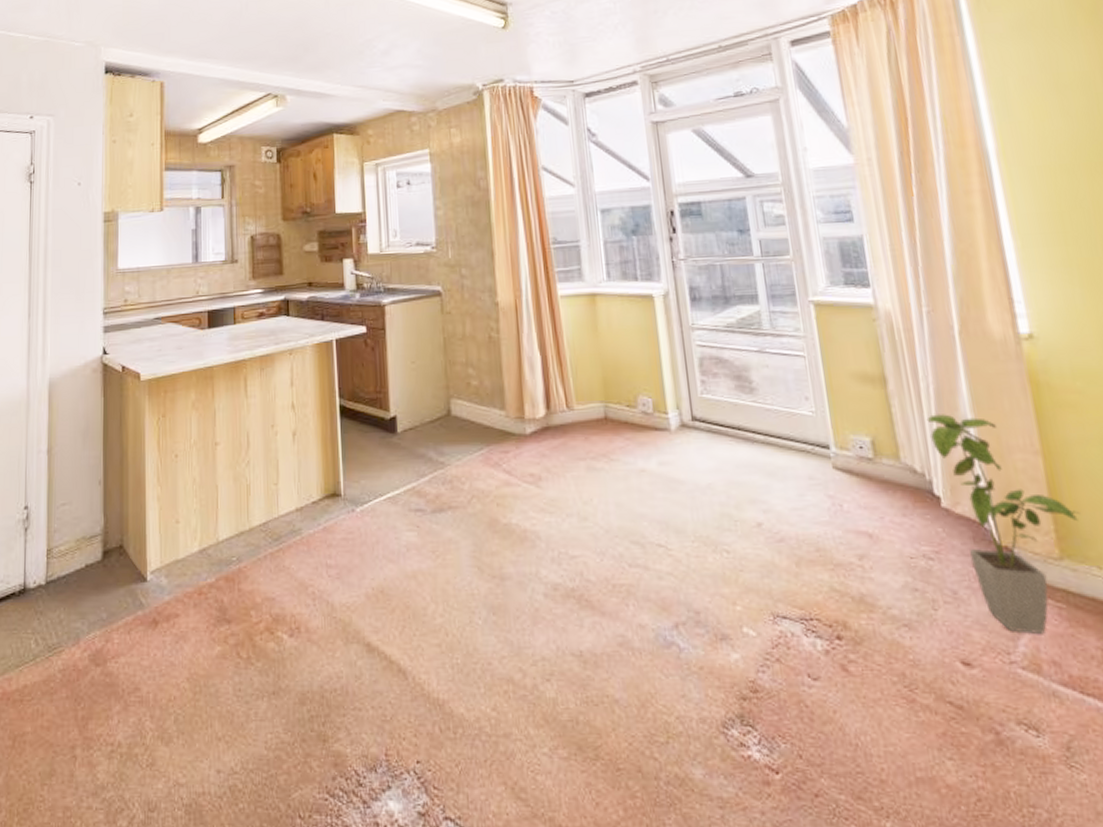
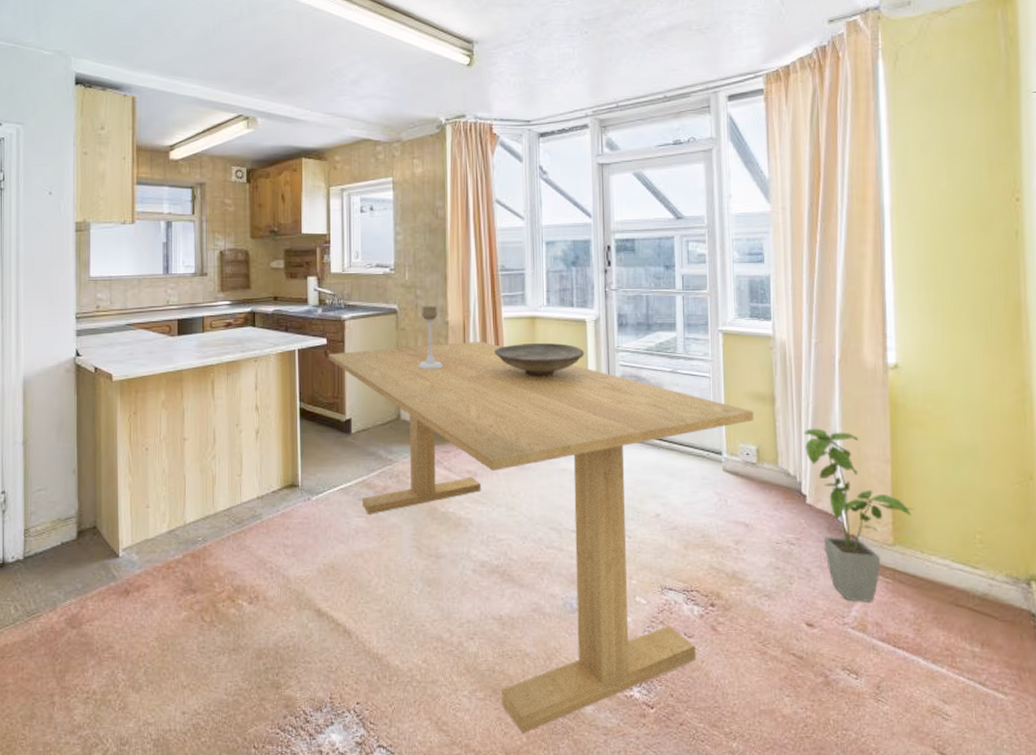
dining table: none [368,323,864,804] -> present [328,341,754,733]
candle holder: none [467,285,495,357] -> present [418,306,443,369]
decorative bowl: none [552,322,655,362] -> present [495,342,585,377]

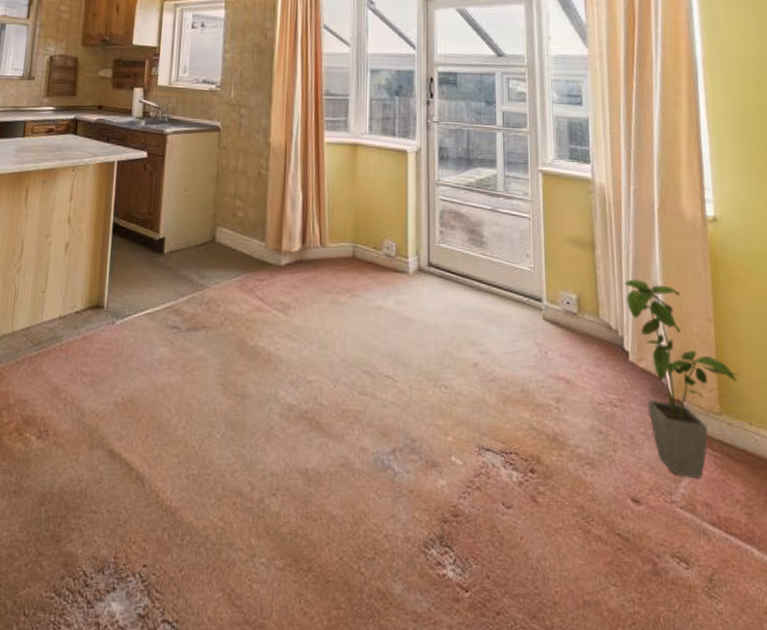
dining table: present [328,341,754,733] -> none [147,164,574,614]
candle holder: present [418,306,443,369] -> none [237,125,262,191]
decorative bowl: present [495,342,585,377] -> none [315,170,405,206]

